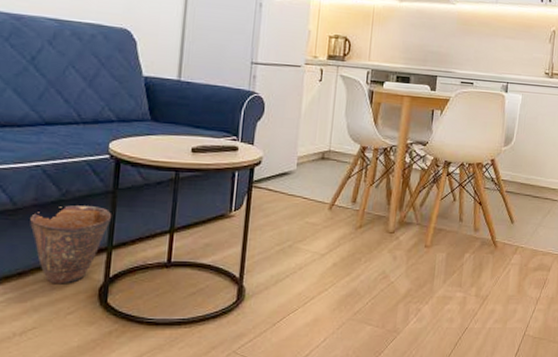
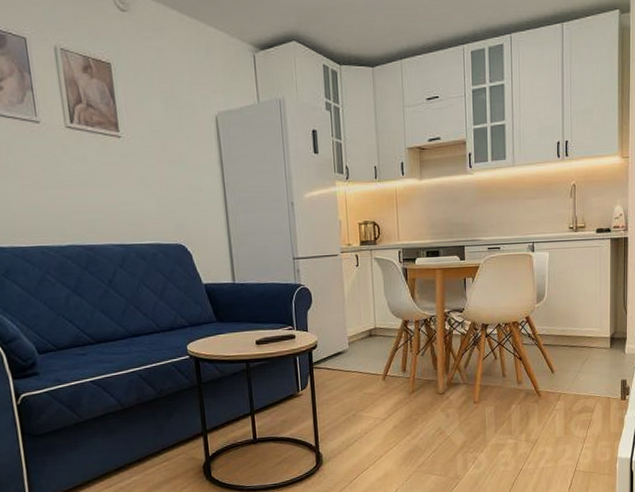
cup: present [30,205,112,284] -> none [137,400,202,466]

